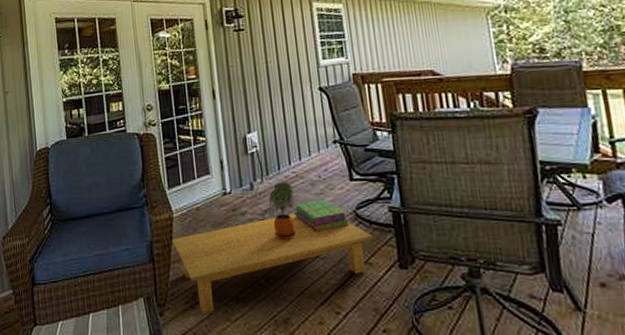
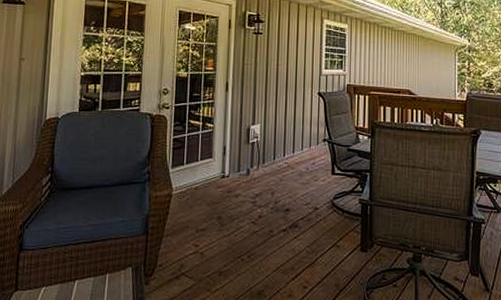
coffee table: present [172,214,374,313] -> none [168,199,344,284]
potted plant: present [269,182,296,240] -> none [260,170,284,221]
stack of books: present [294,198,349,232] -> none [282,188,326,216]

